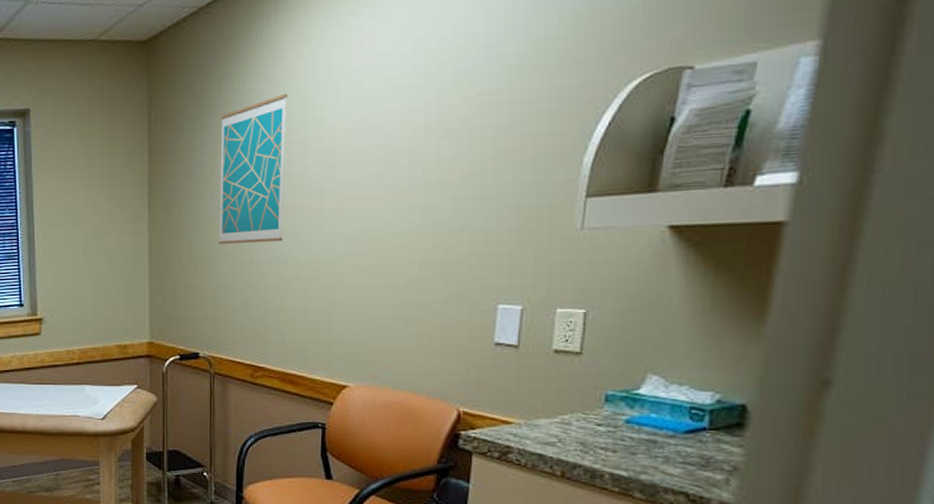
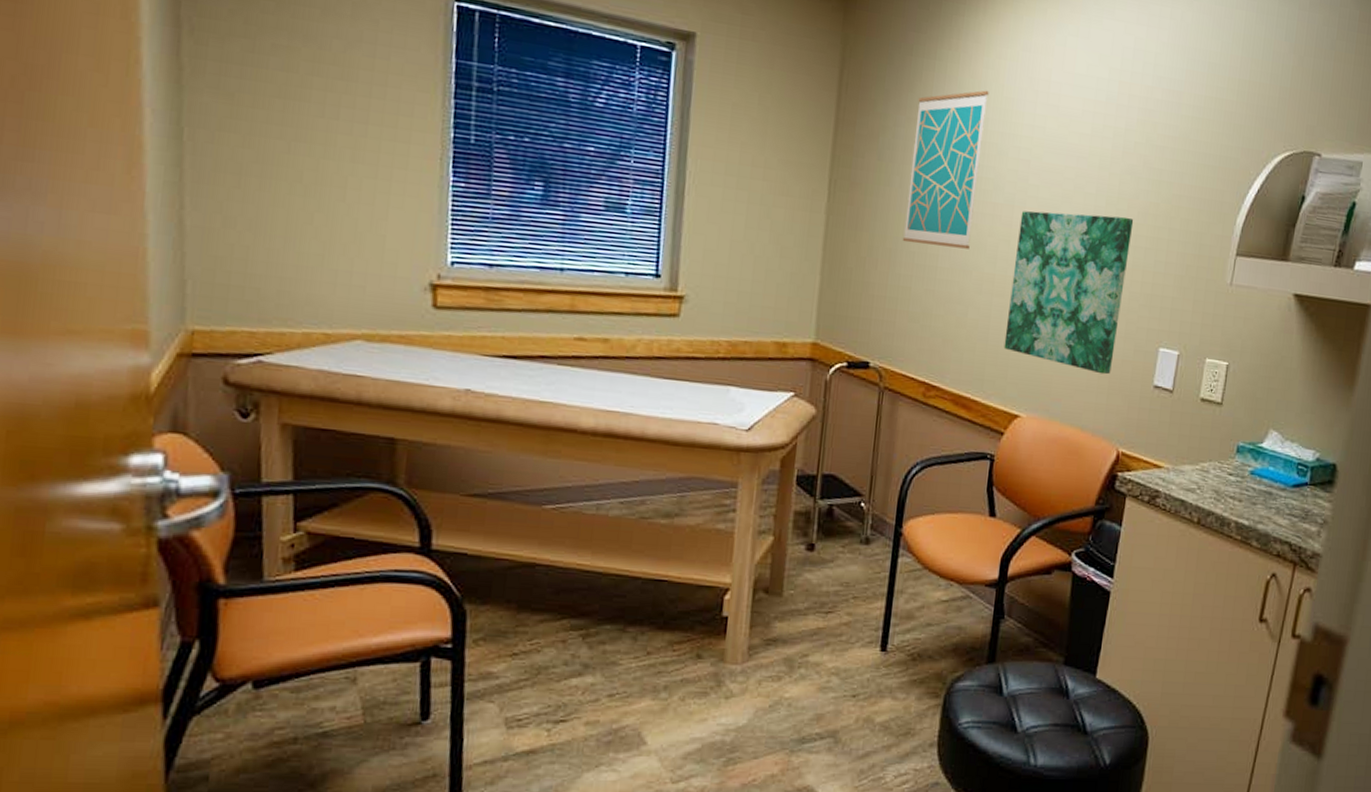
wall art: none [325,181,456,338] -> present [1003,211,1134,375]

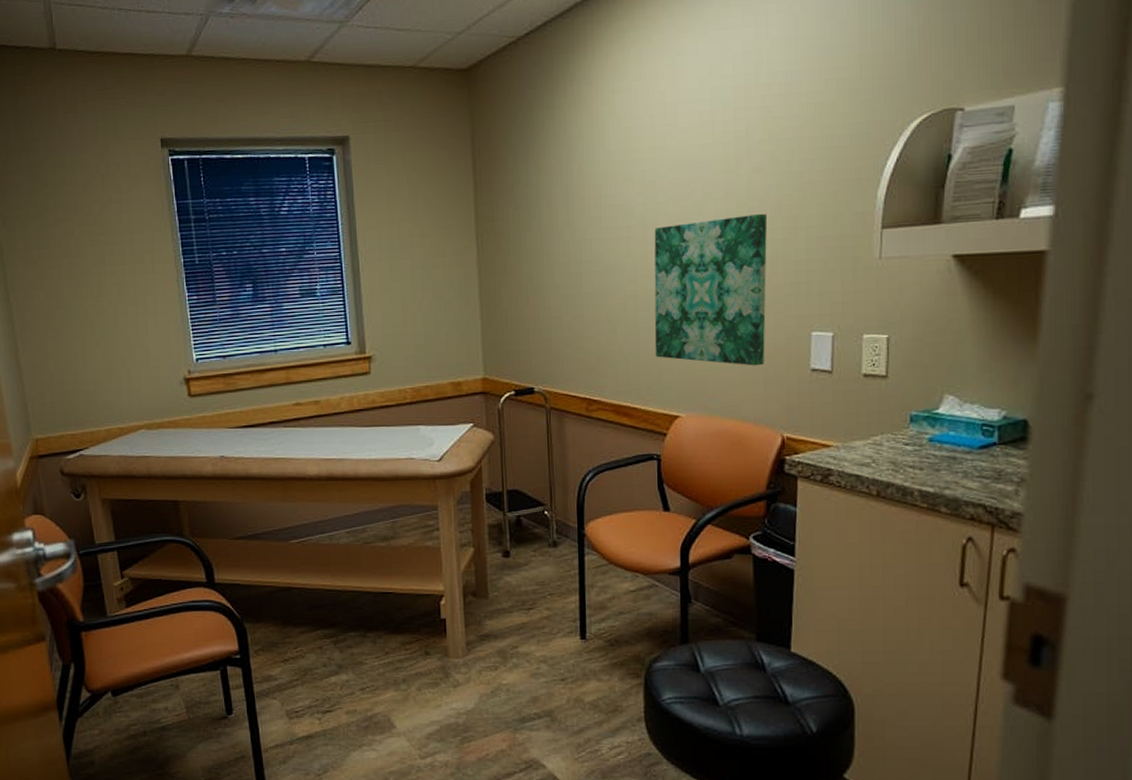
wall art: present [902,90,989,249] -> none [544,125,610,277]

